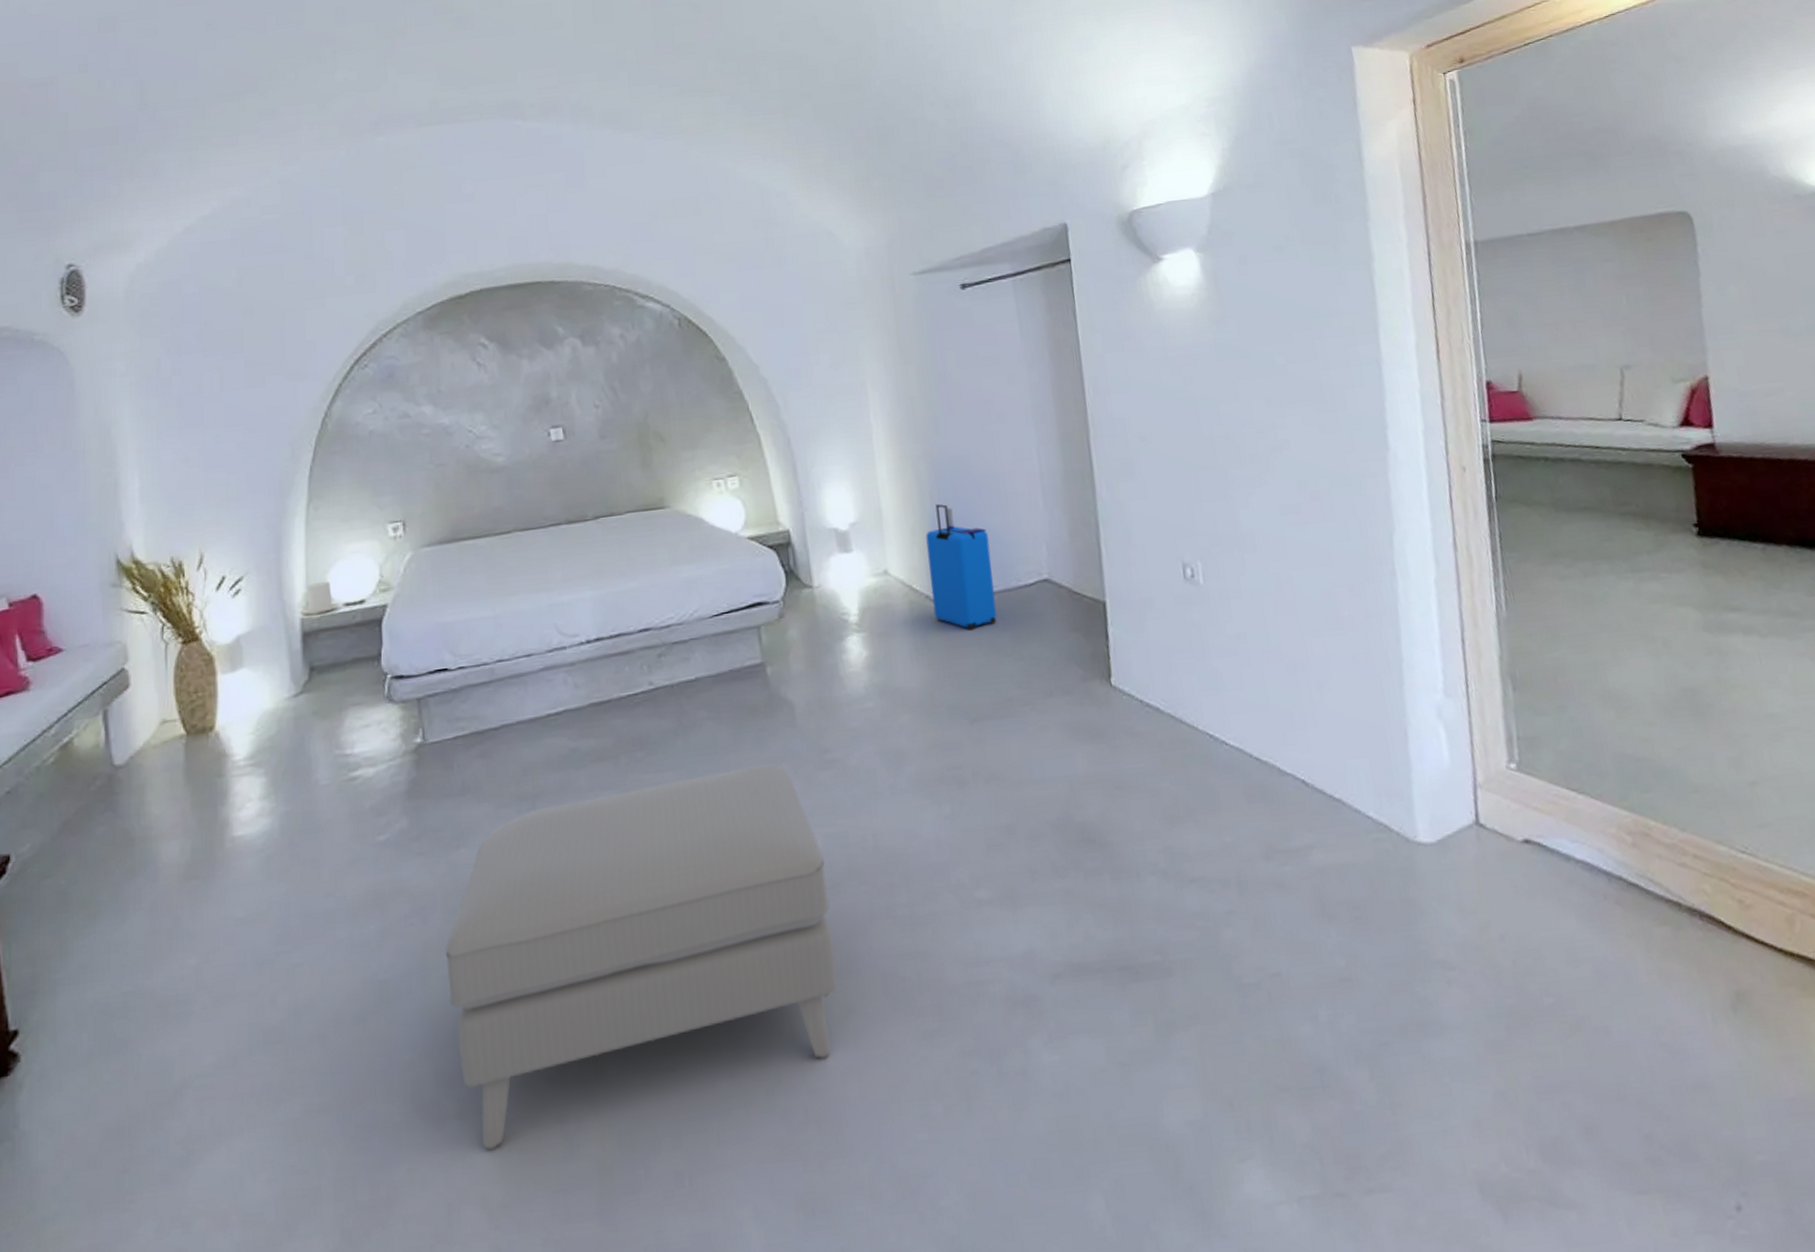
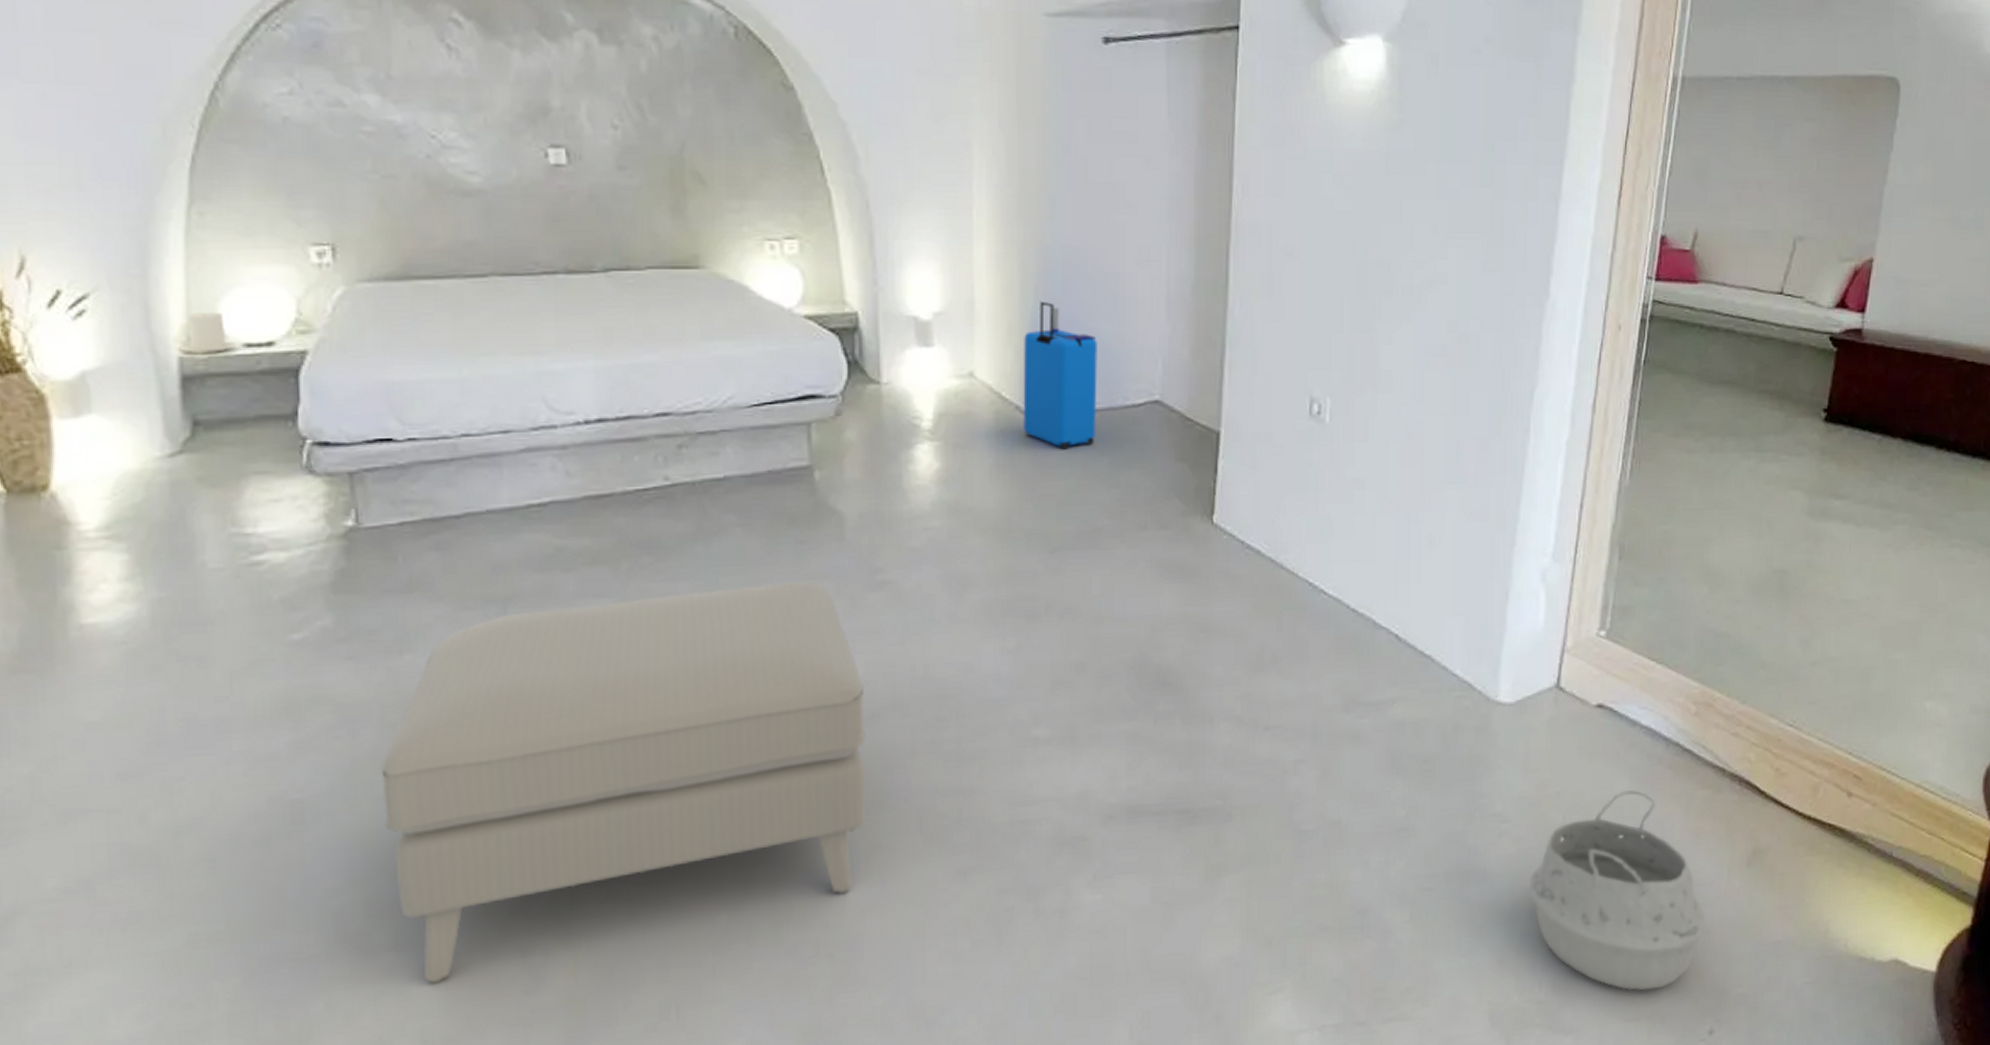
woven basket: none [1490,929,1701,1158] -> present [1529,790,1706,991]

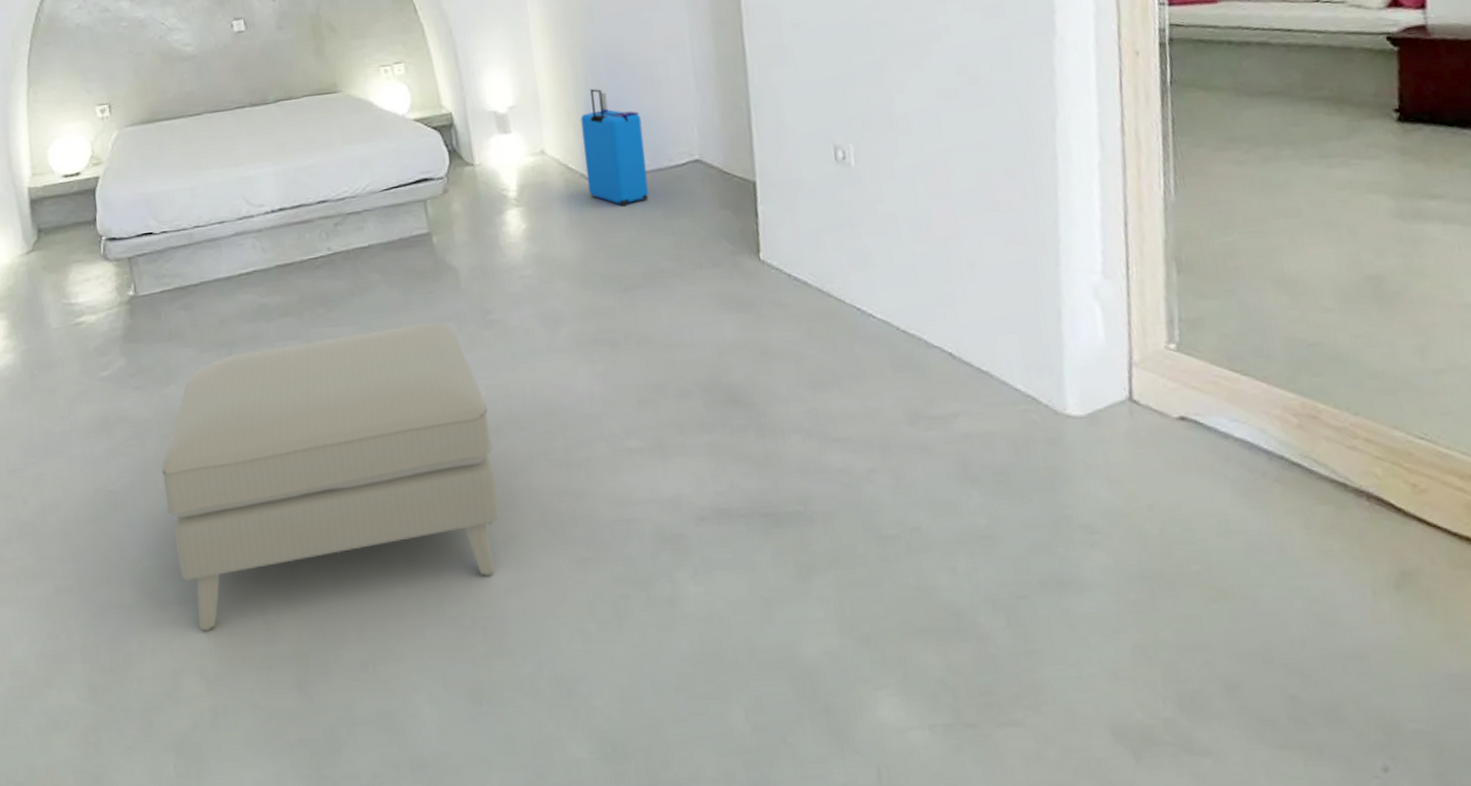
candle: present [179,311,238,355] -> none [28,155,60,185]
woven basket: present [1529,790,1706,991] -> none [1132,504,1355,717]

